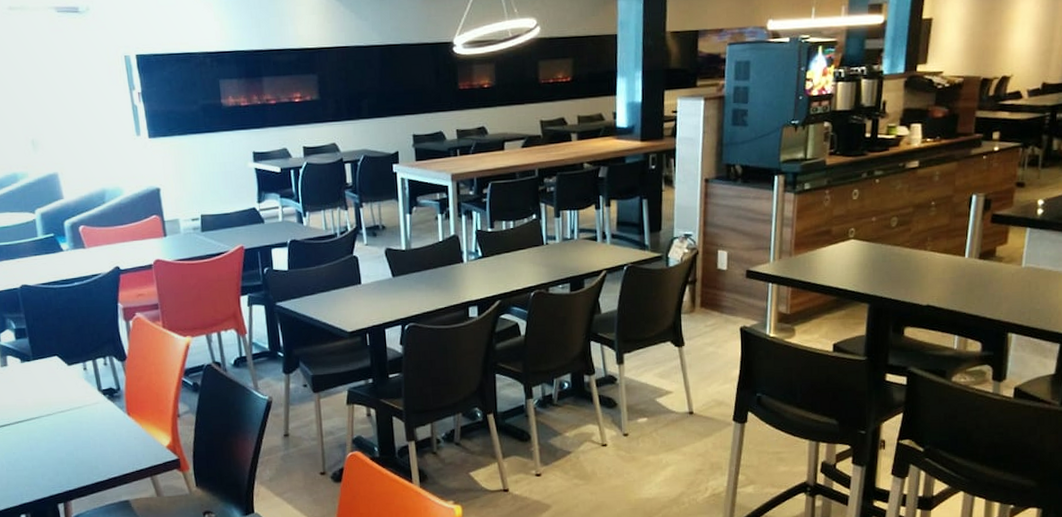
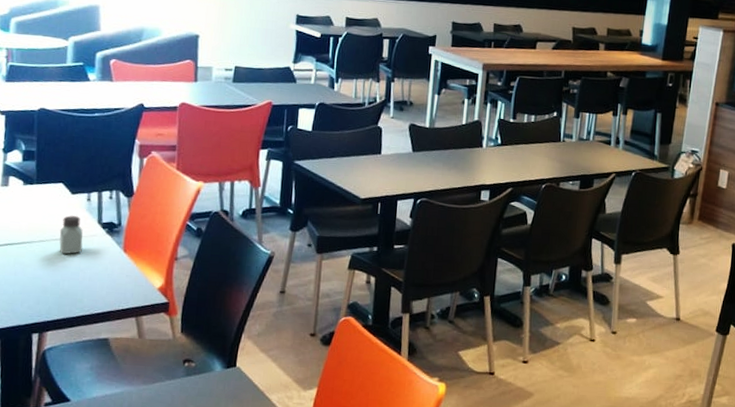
saltshaker: none [63,386,88,425] -> present [59,215,83,255]

